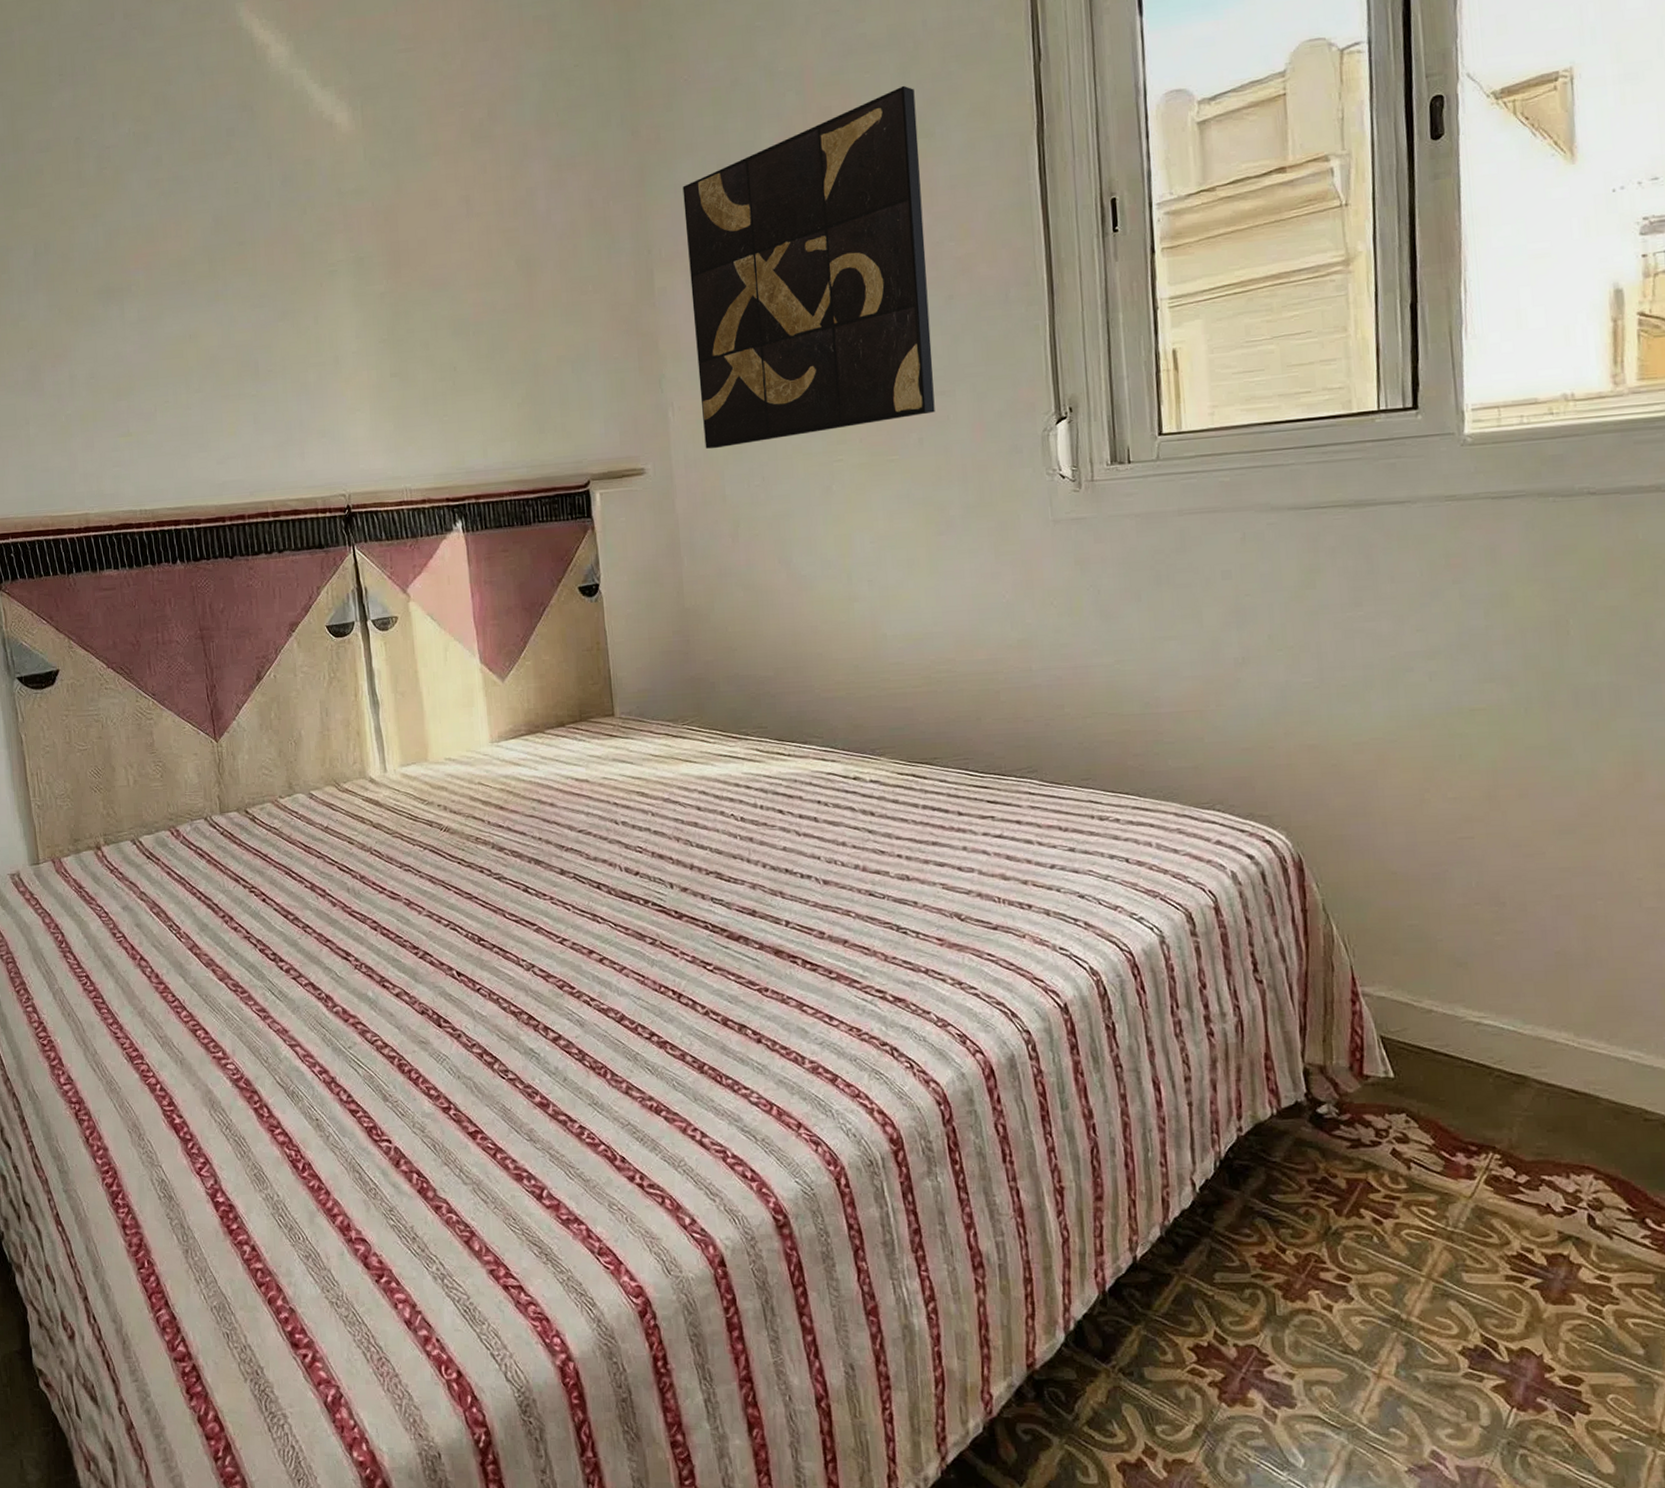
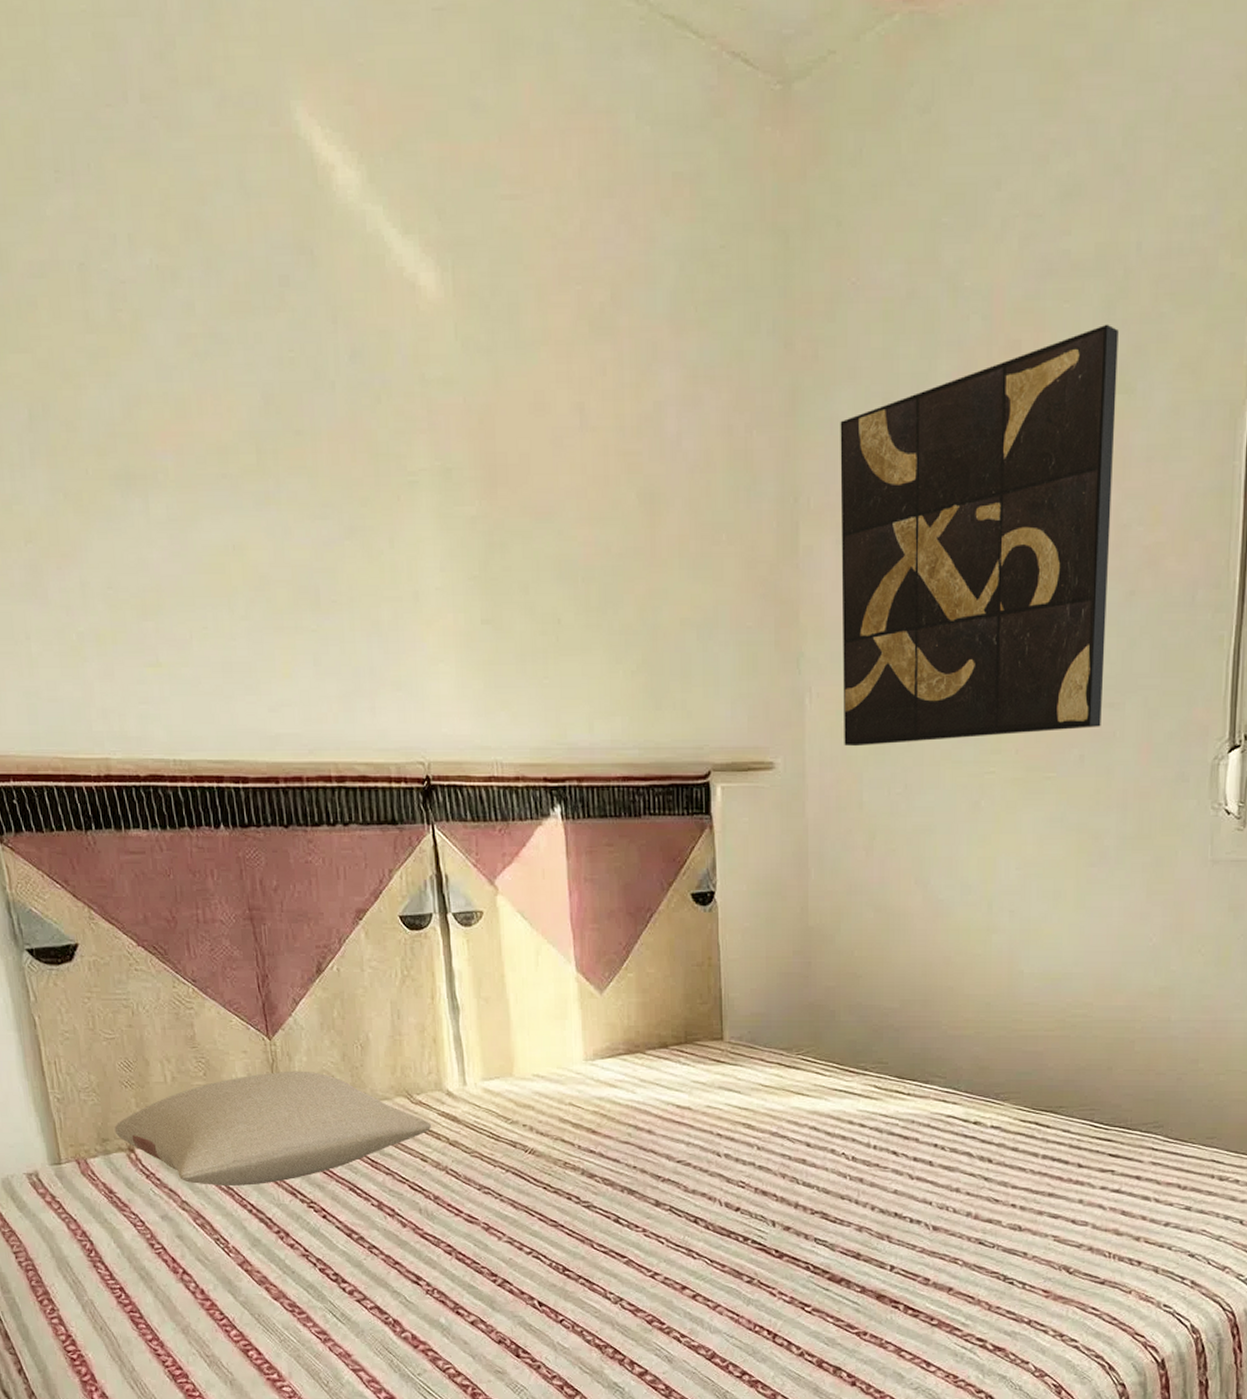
pillow: none [85,768,358,877] -> present [114,1071,432,1187]

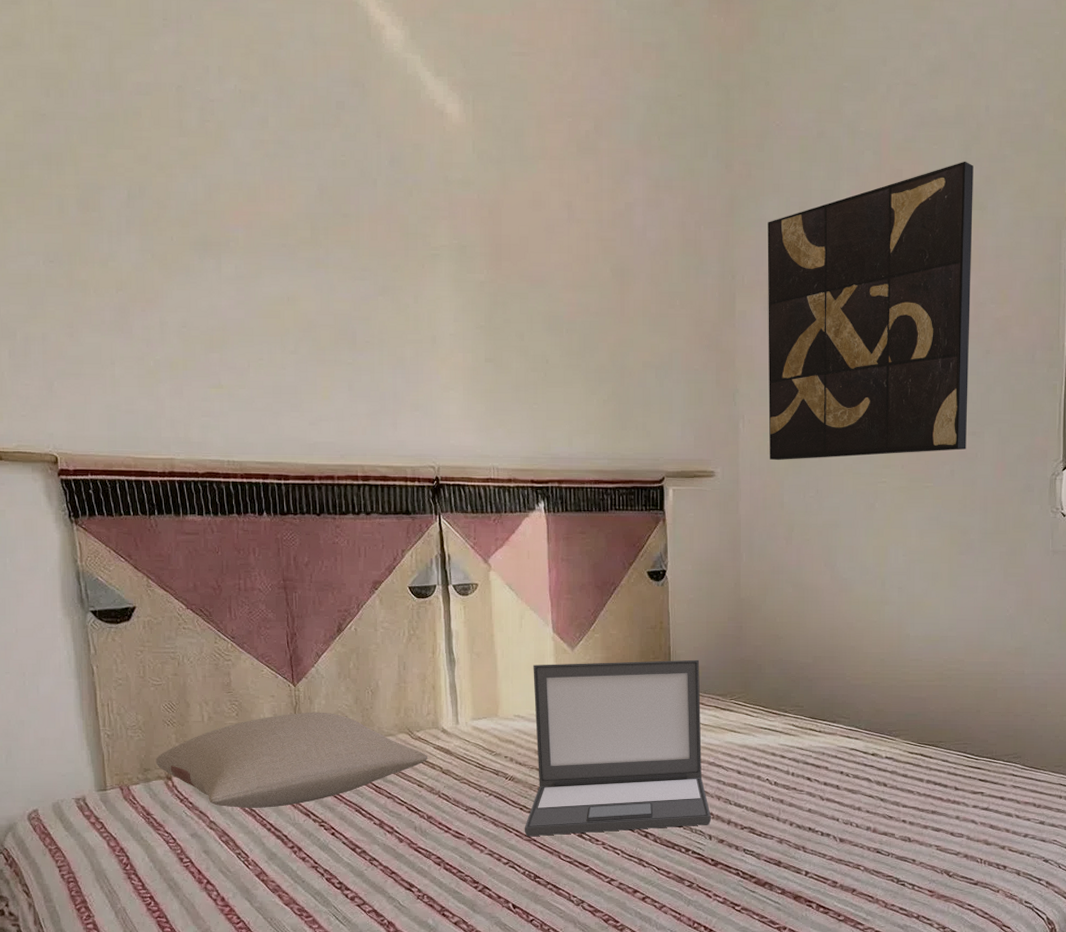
laptop: none [549,1004,774,1222] -> present [524,659,711,837]

